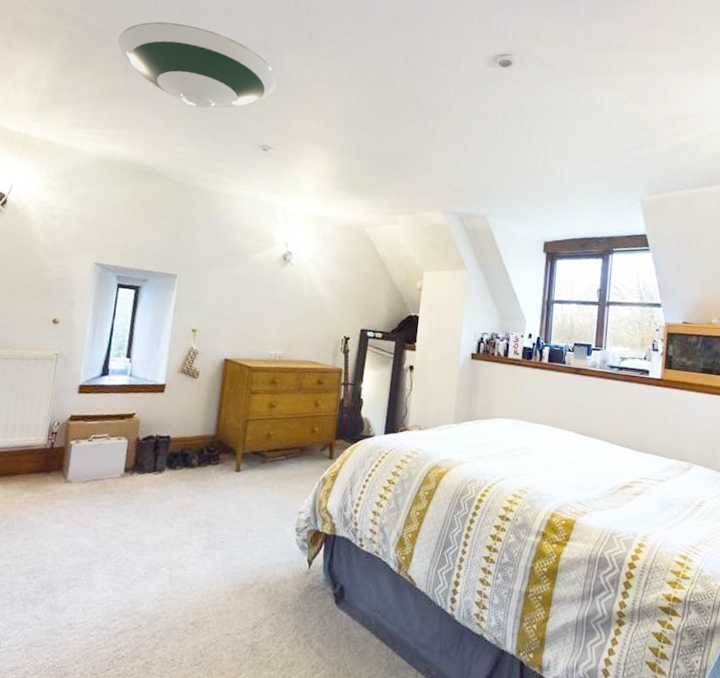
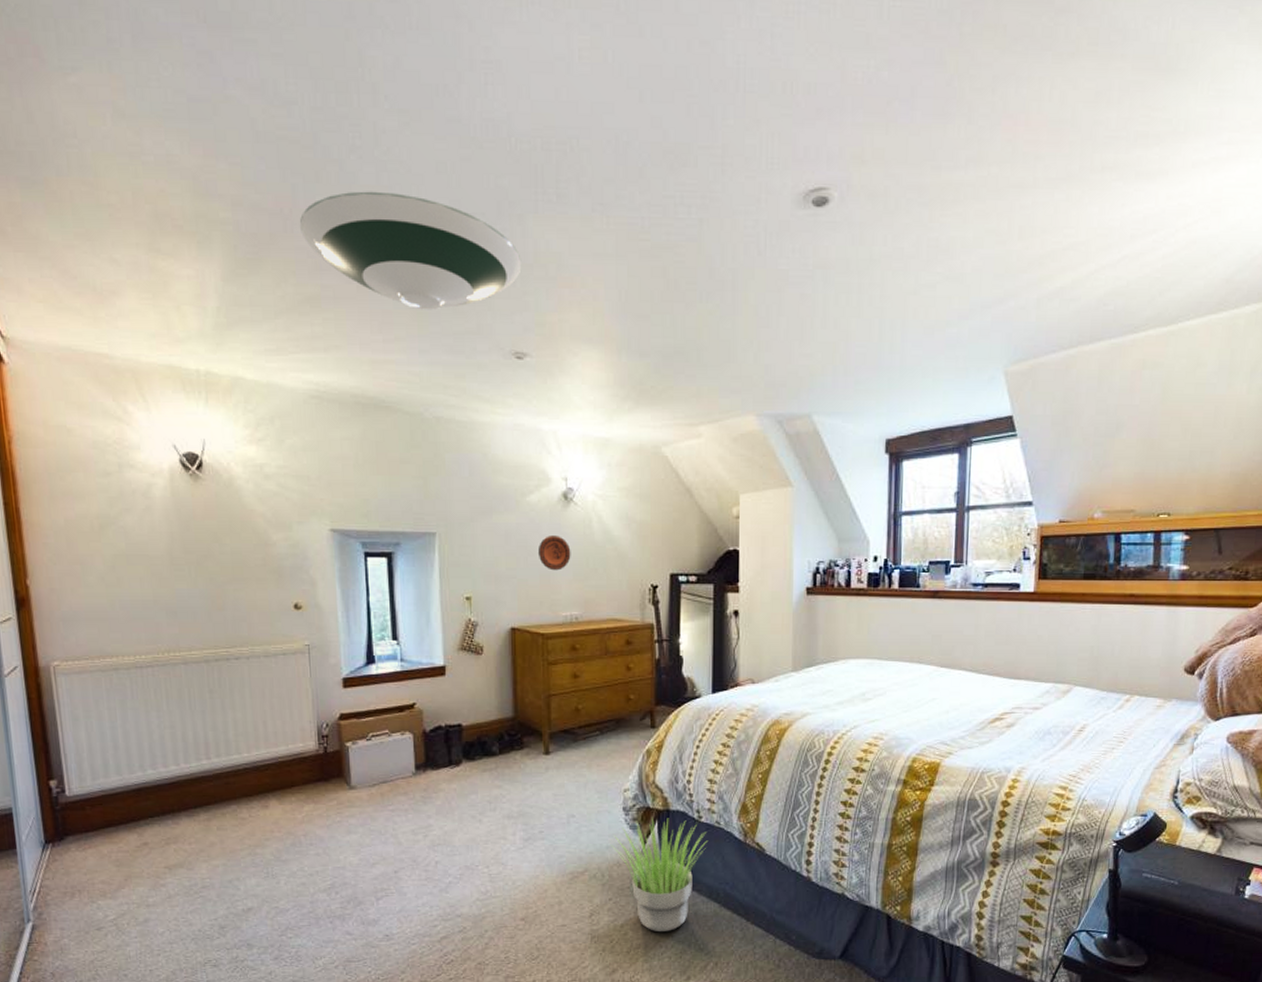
decorative plate: none [256,287,283,316] -> present [537,536,571,571]
potted plant: none [281,541,366,653] -> present [611,818,707,933]

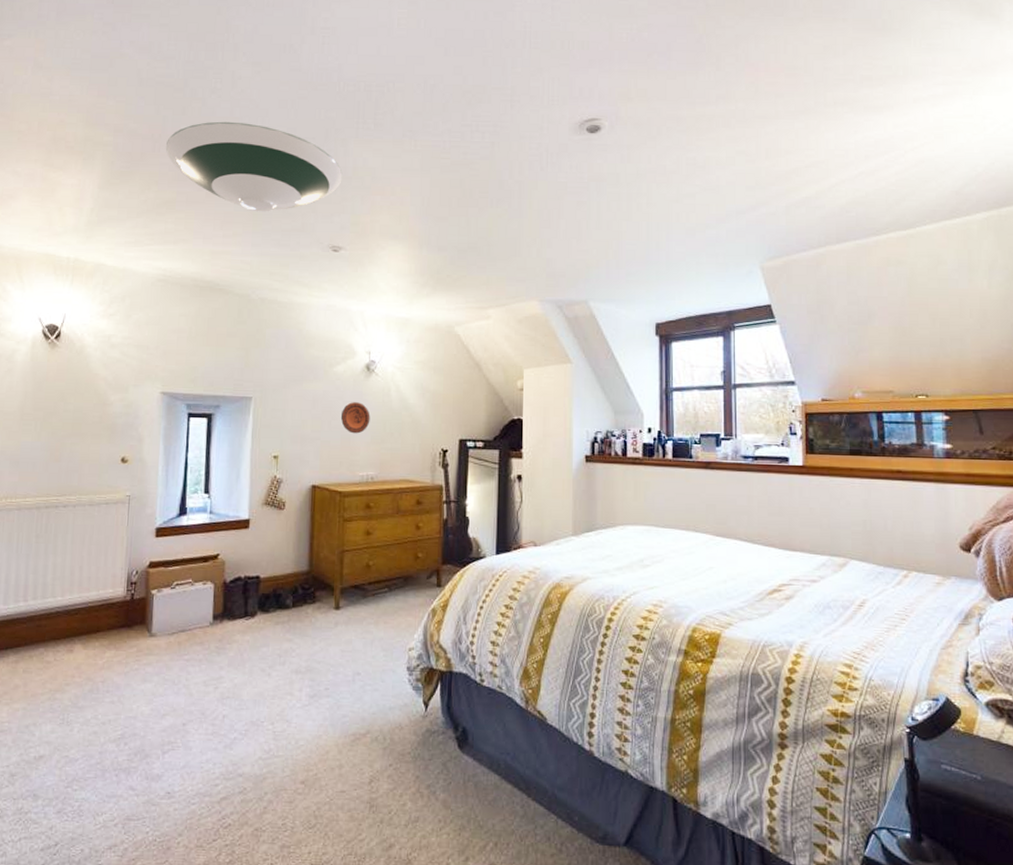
potted plant: present [611,818,707,933] -> none [394,679,489,805]

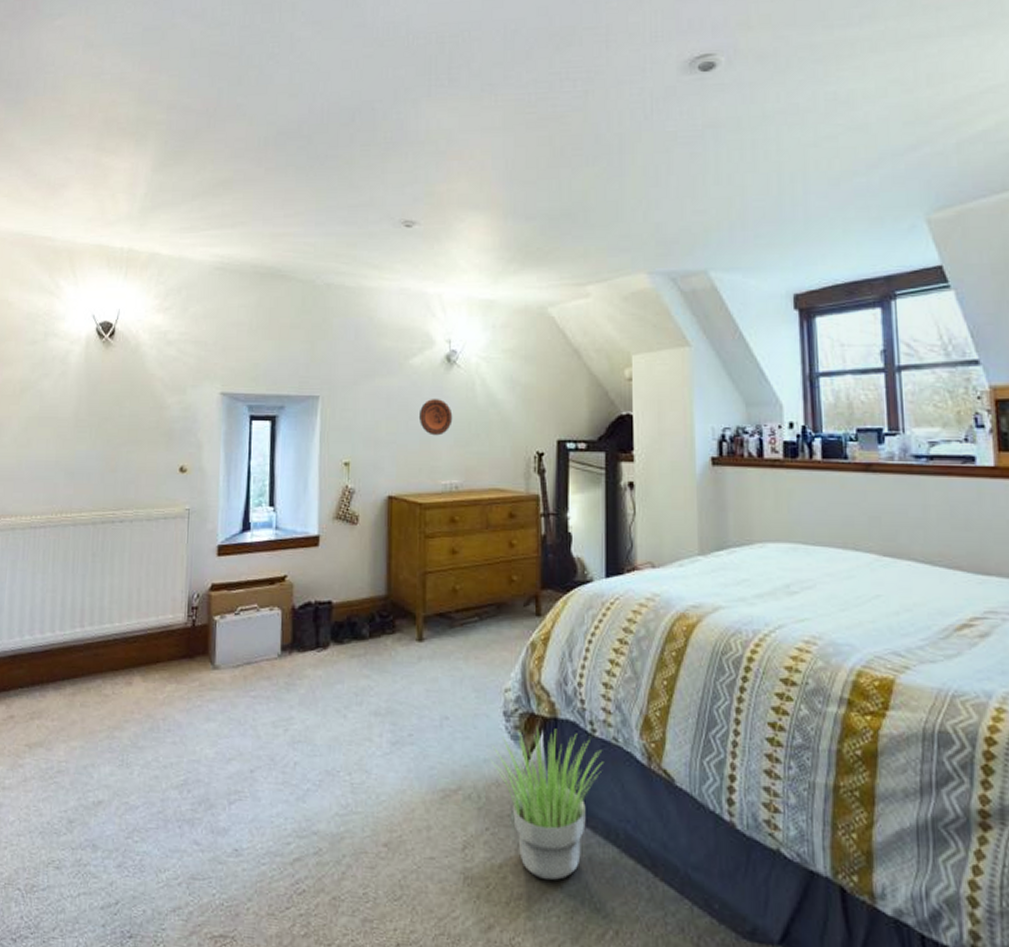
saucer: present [165,121,343,212] -> none [221,88,414,187]
potted plant: none [394,679,489,805] -> present [489,727,603,881]

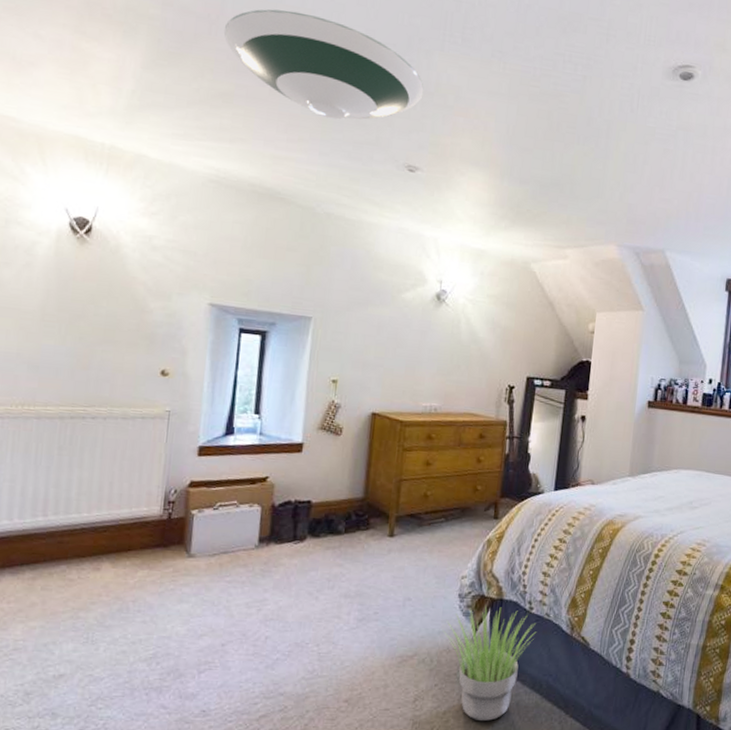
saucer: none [221,88,414,187] -> present [223,9,424,120]
decorative plate: present [418,399,453,436] -> none [406,331,438,364]

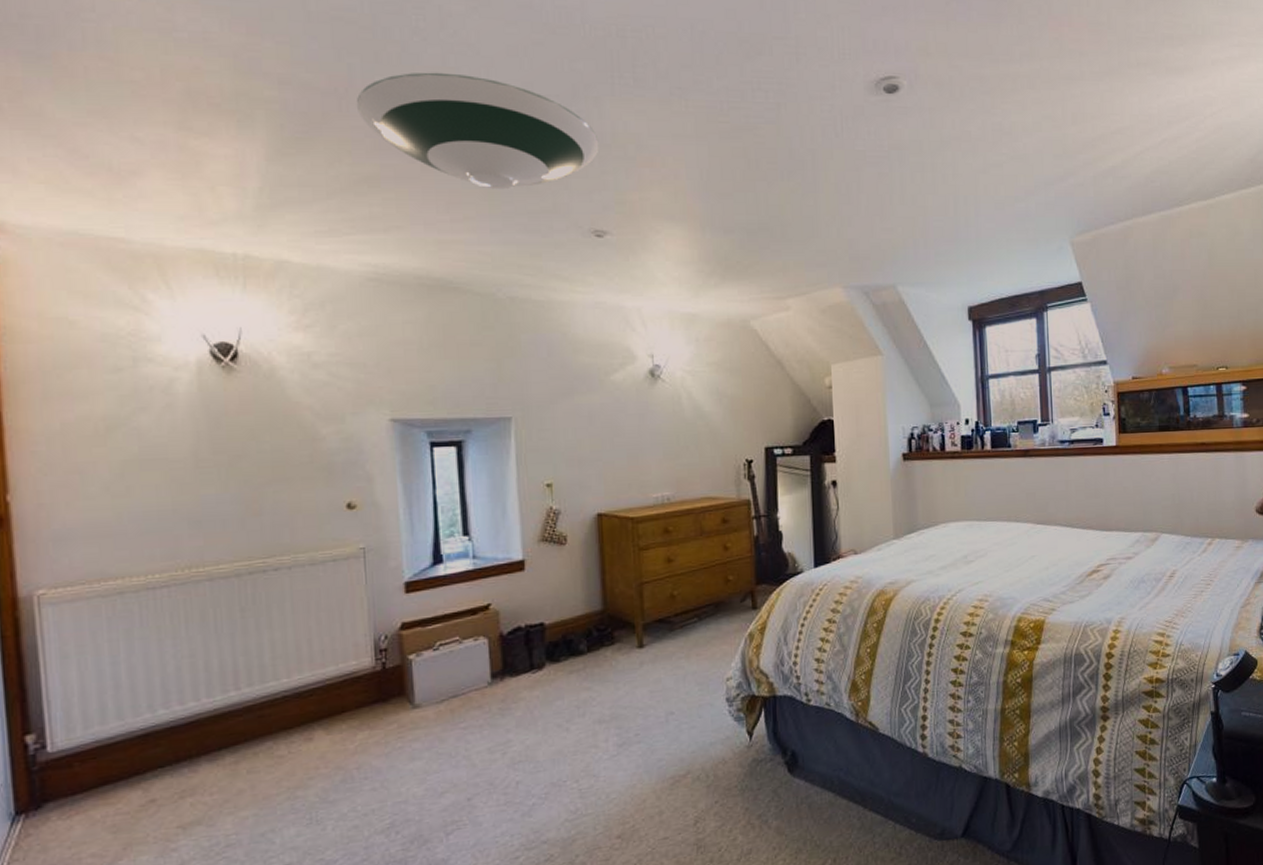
potted plant: present [443,606,536,722] -> none [715,704,818,833]

